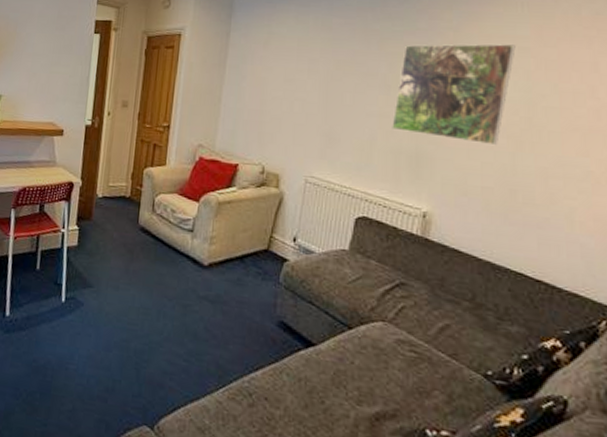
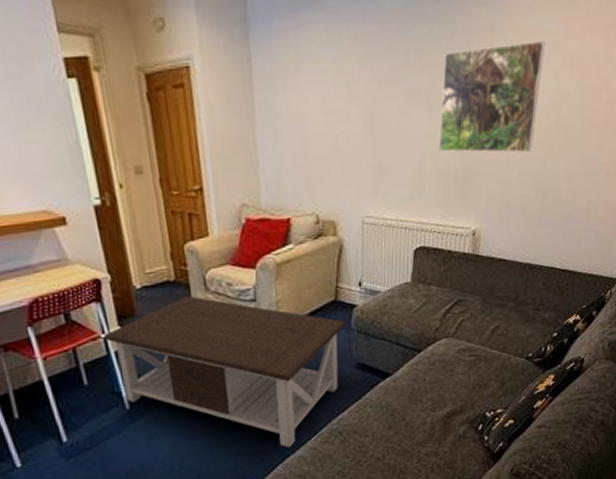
coffee table: none [62,212,274,393] -> present [103,295,345,448]

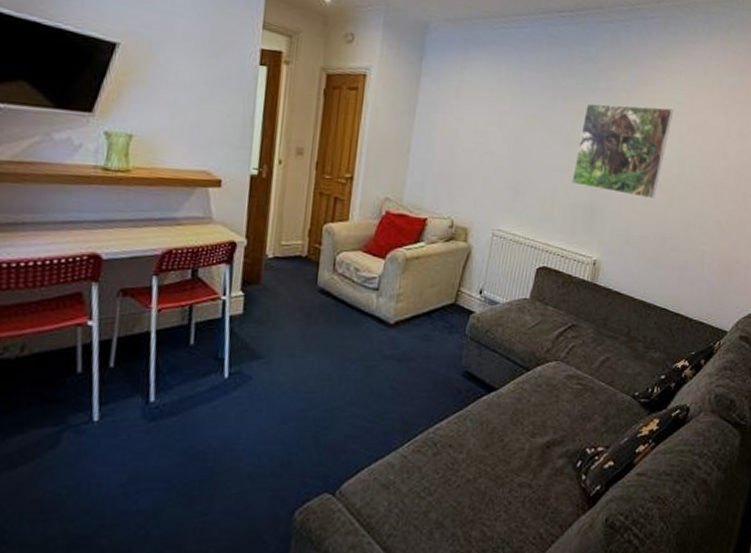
coffee table: present [103,295,345,448] -> none [223,273,460,451]

